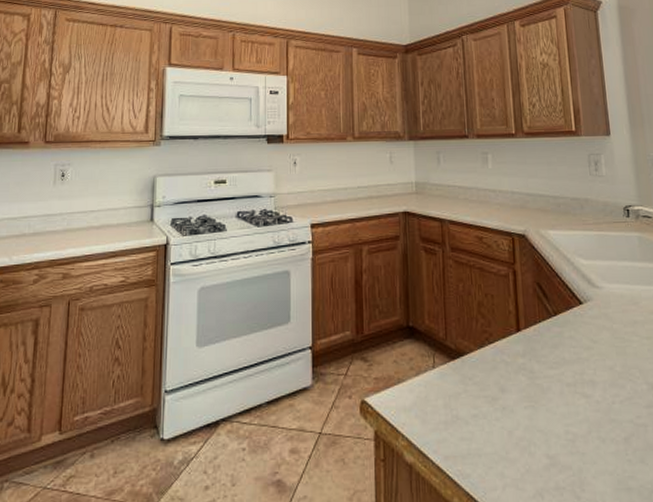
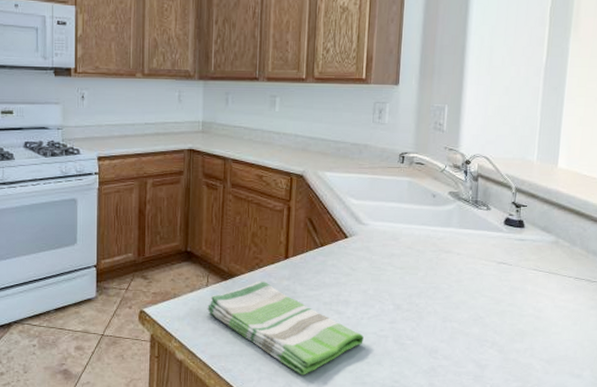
dish towel: none [435,360,620,480] -> present [206,282,364,376]

